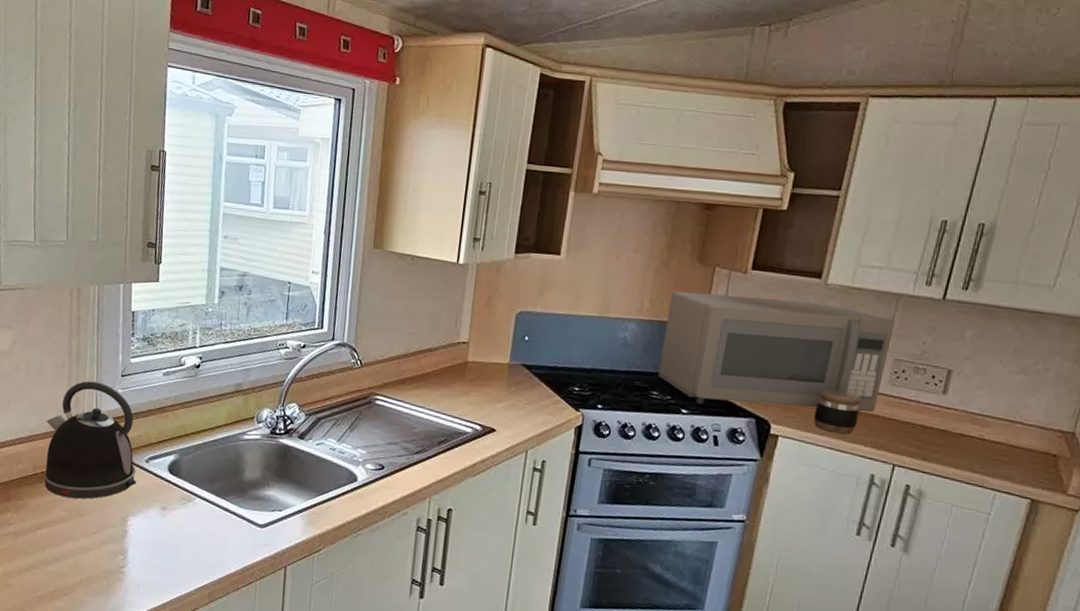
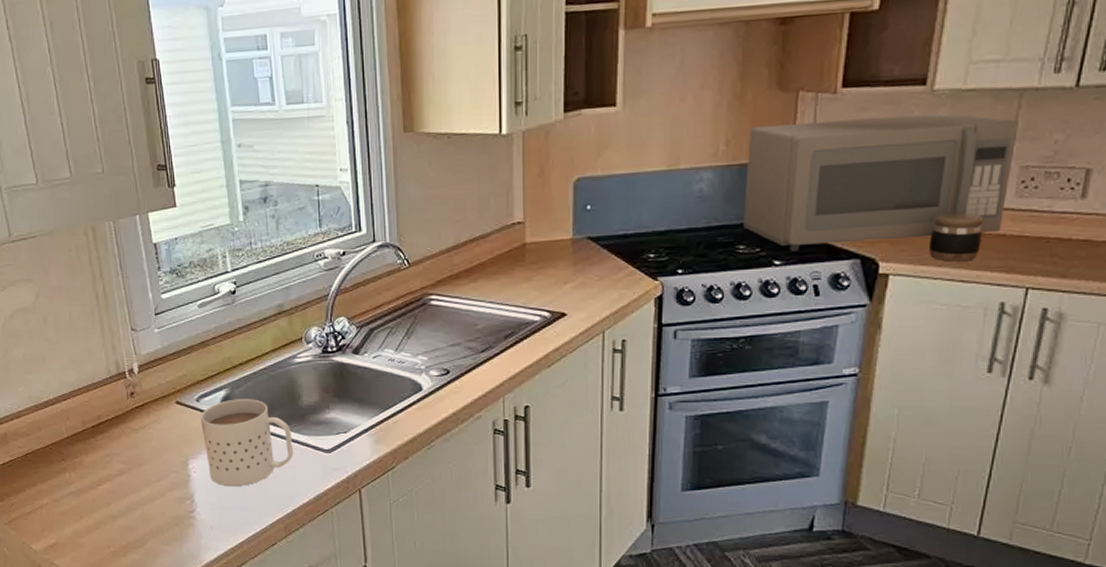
kettle: present [43,381,136,499] -> none [86,324,190,449]
mug: none [146,465,231,549] -> present [201,399,294,487]

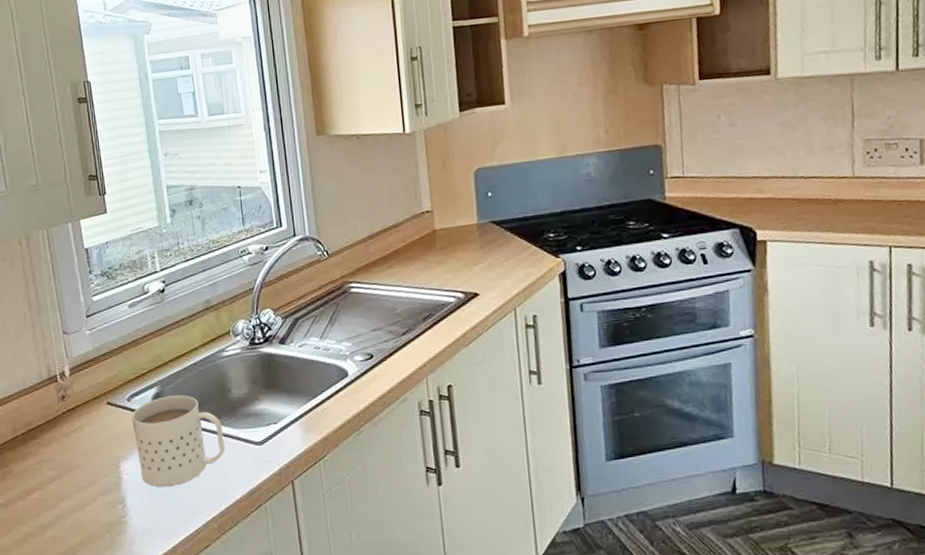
microwave: present [744,112,1018,251] -> none [625,97,858,225]
jar: present [929,212,982,262] -> none [796,181,843,227]

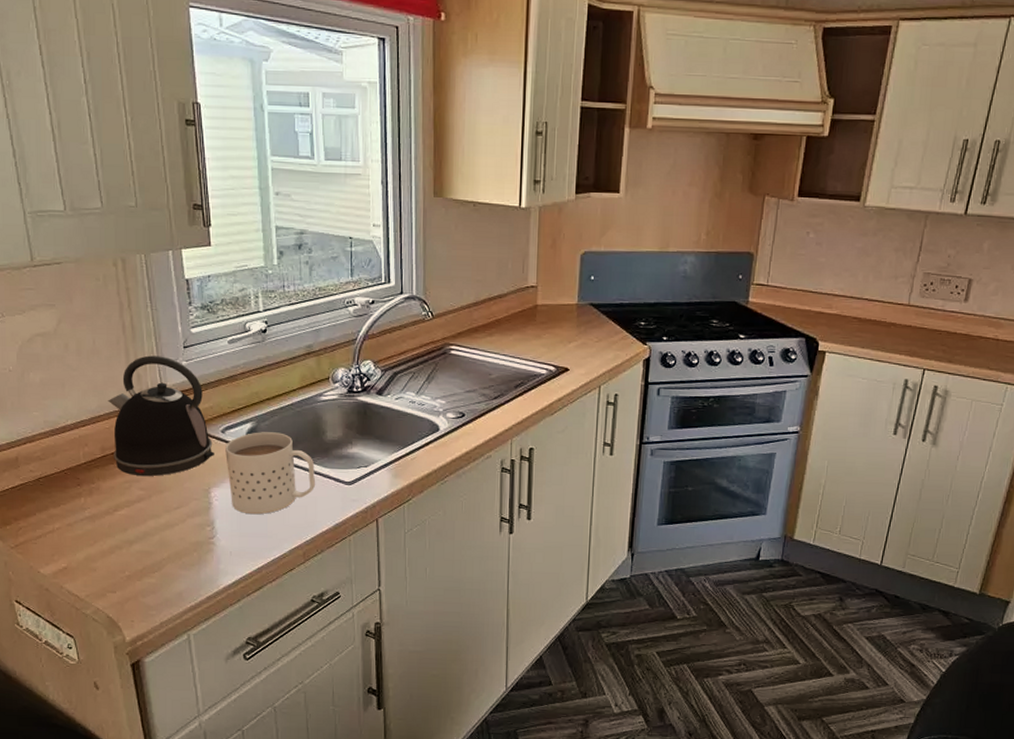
kettle: none [17,328,122,455] -> present [108,355,214,476]

